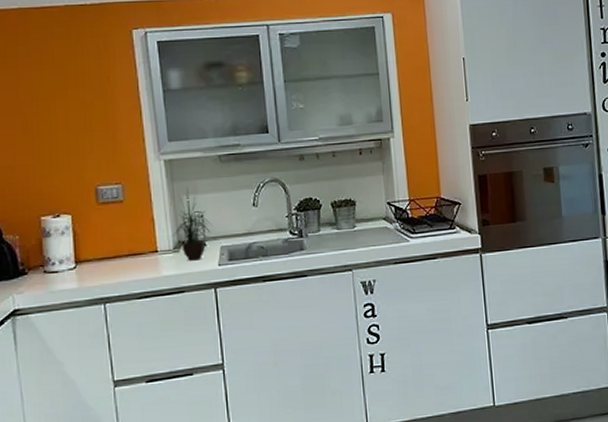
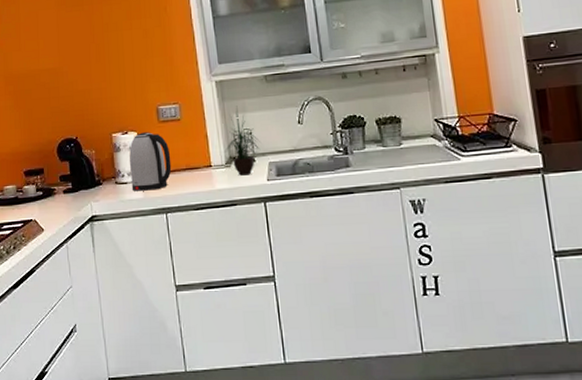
kettle: none [61,215,112,281] -> present [129,132,172,191]

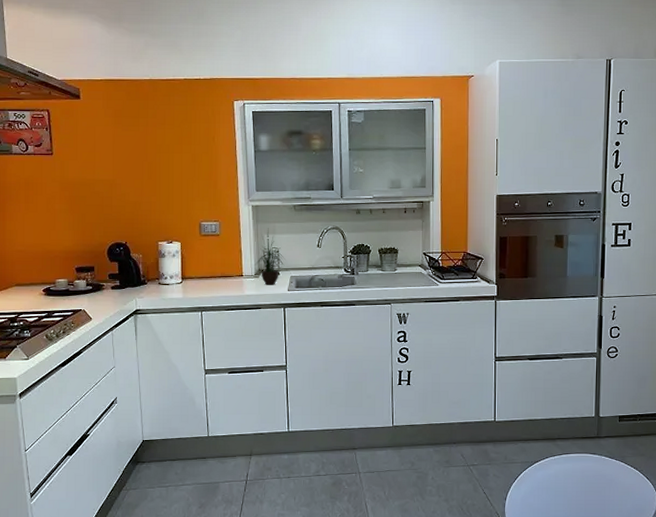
kettle: present [129,132,172,191] -> none [172,243,209,292]

